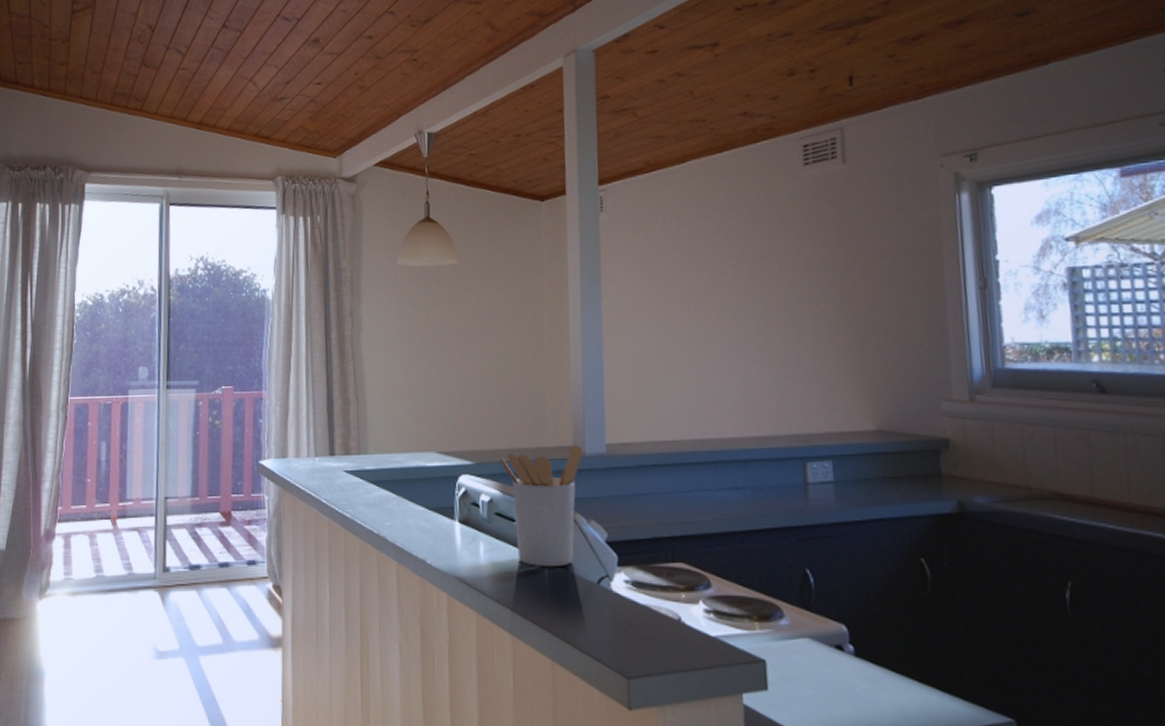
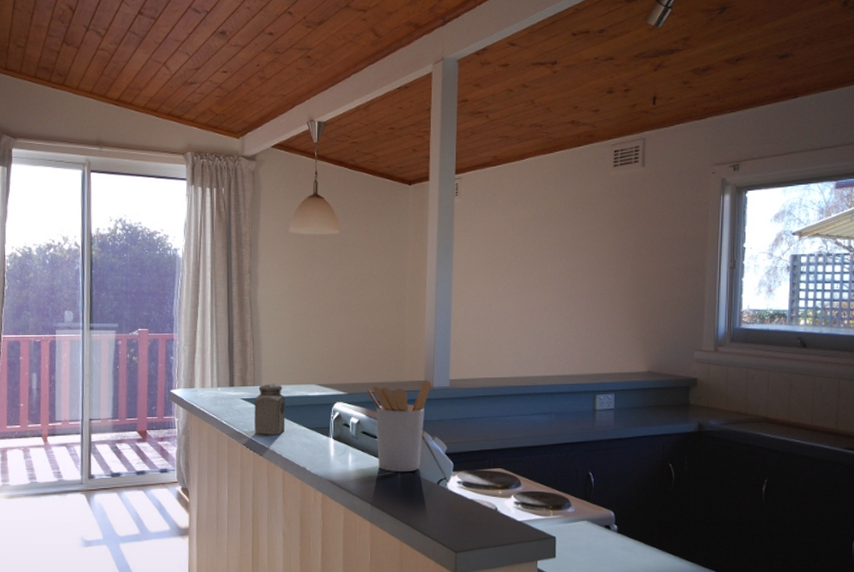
salt shaker: none [359,451,399,517] -> present [254,384,286,435]

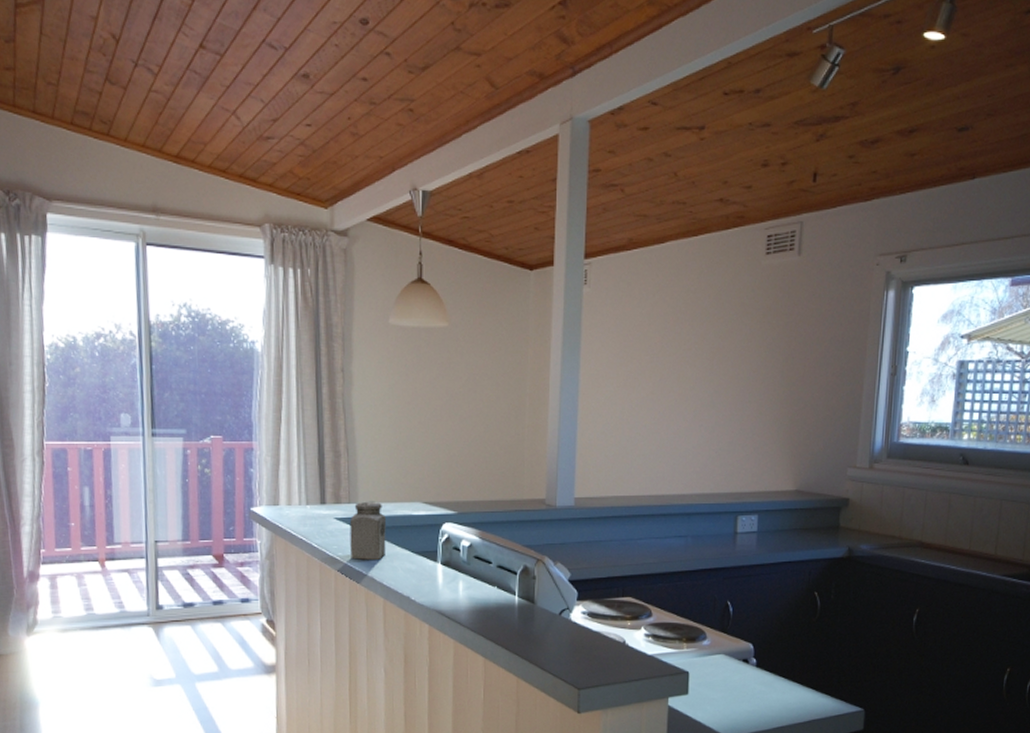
utensil holder: present [366,379,431,473] -> none [479,497,554,602]

